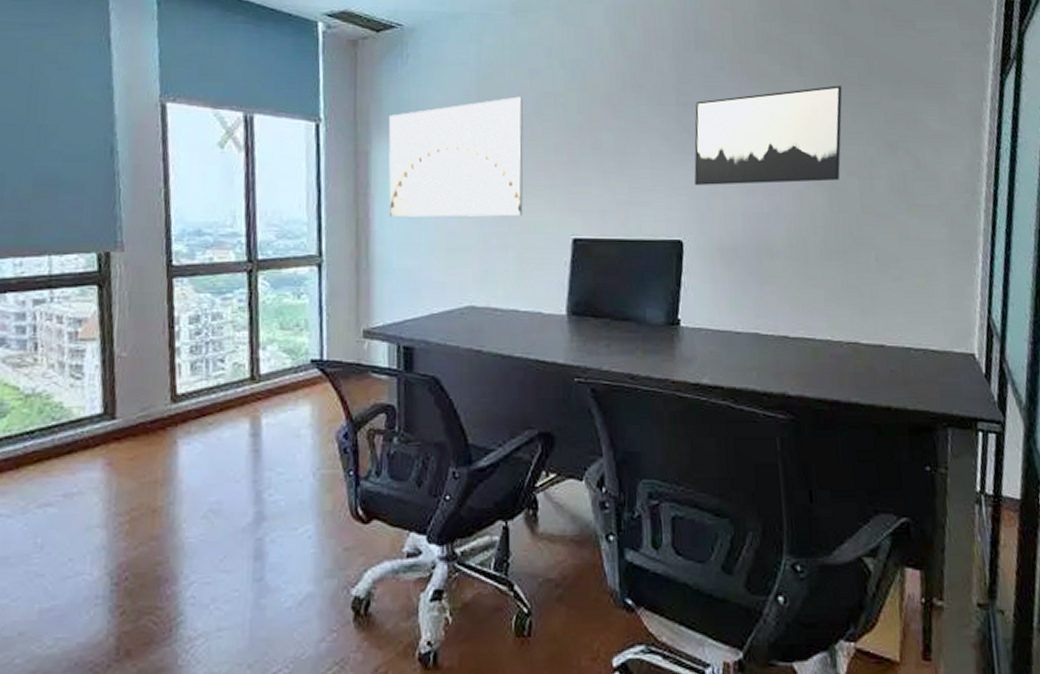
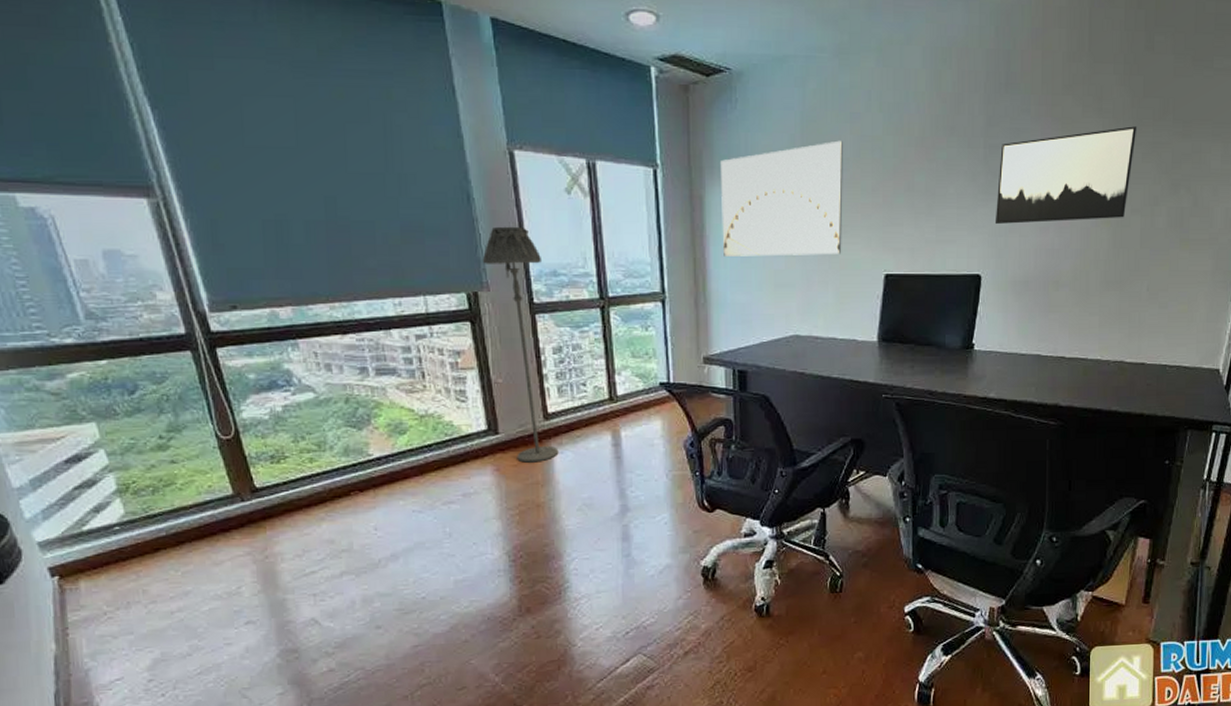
floor lamp: none [119,181,185,455] -> present [482,226,559,463]

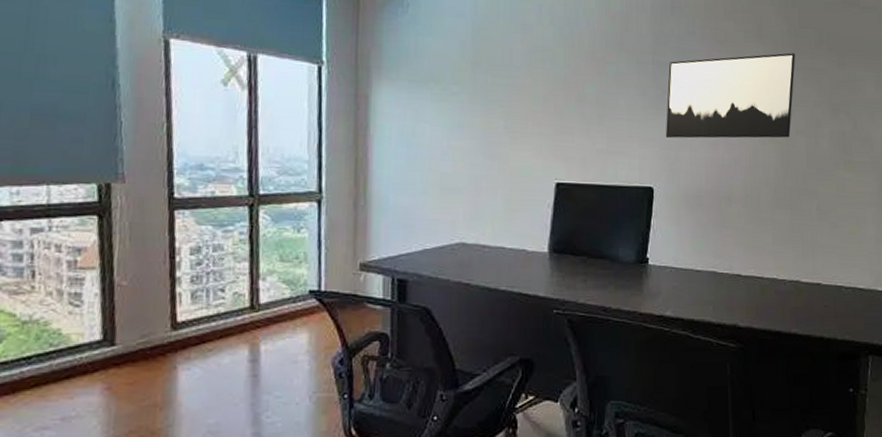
floor lamp: present [482,226,559,463] -> none [120,114,188,380]
wall art: present [721,140,843,257] -> none [387,49,514,161]

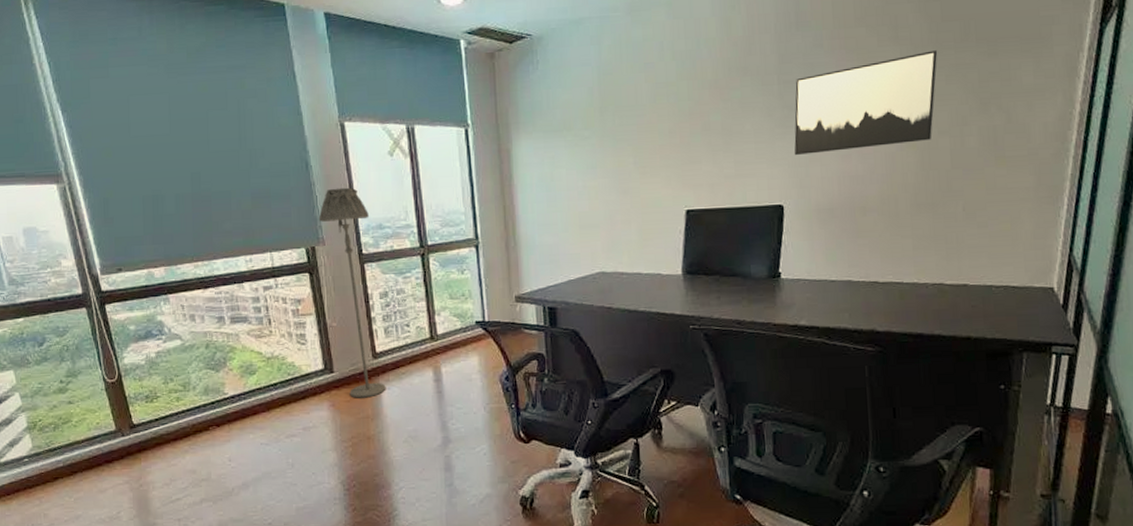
floor lamp: none [120,114,188,380] -> present [318,187,386,398]

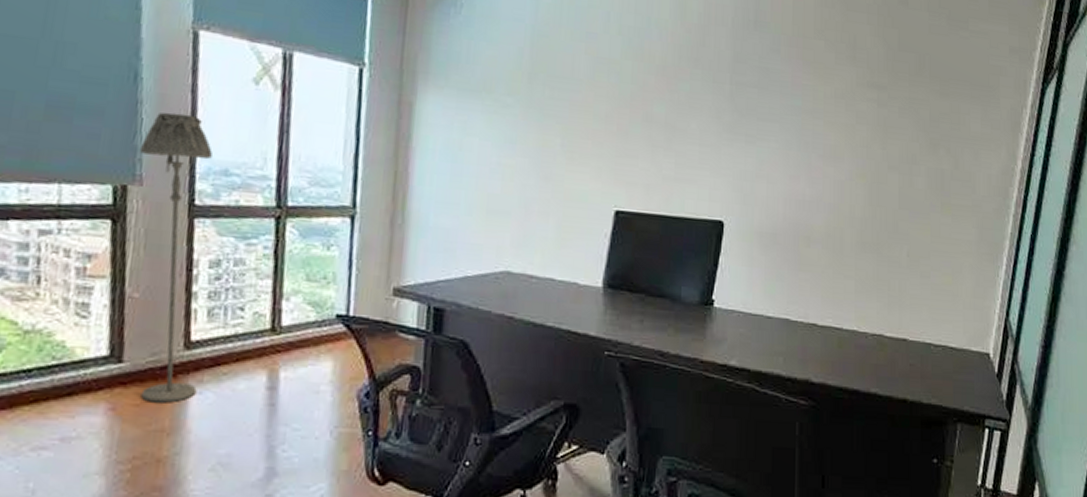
wall art: present [794,50,938,156] -> none [740,78,893,174]

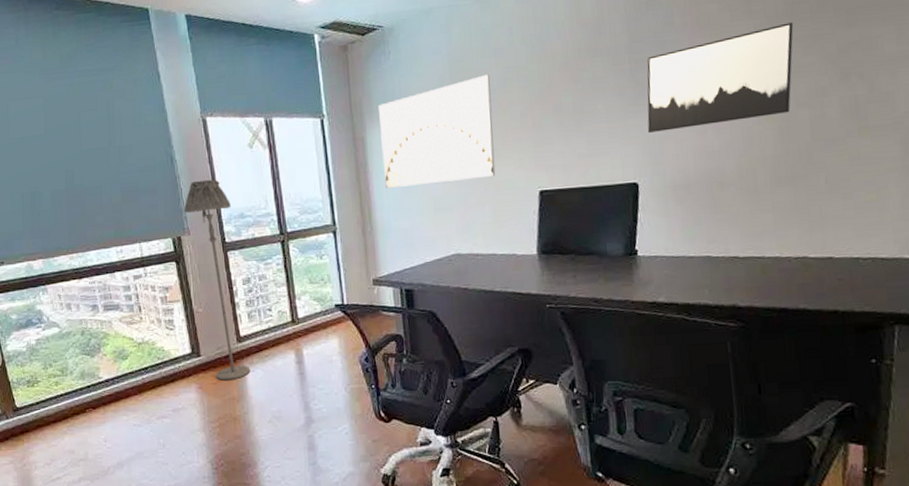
wall art: none [430,59,576,183] -> present [379,74,496,188]
wall art: none [740,78,893,174] -> present [647,22,794,134]

